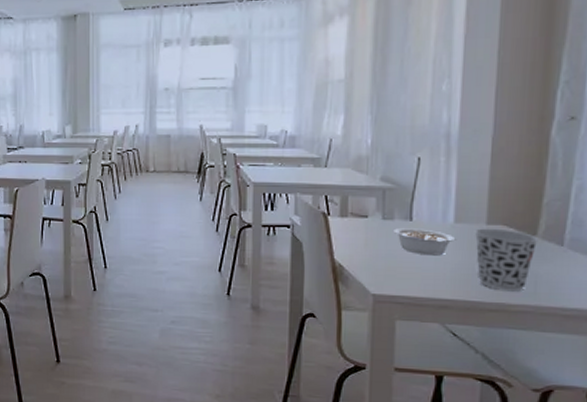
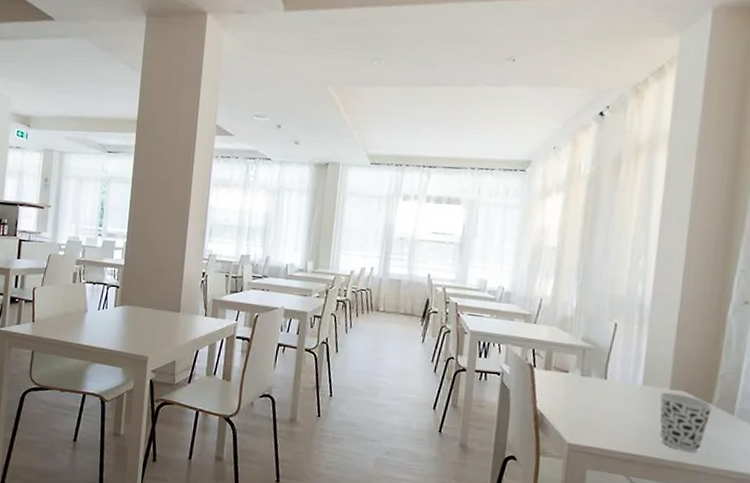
legume: present [393,228,456,256] -> none [590,385,643,414]

